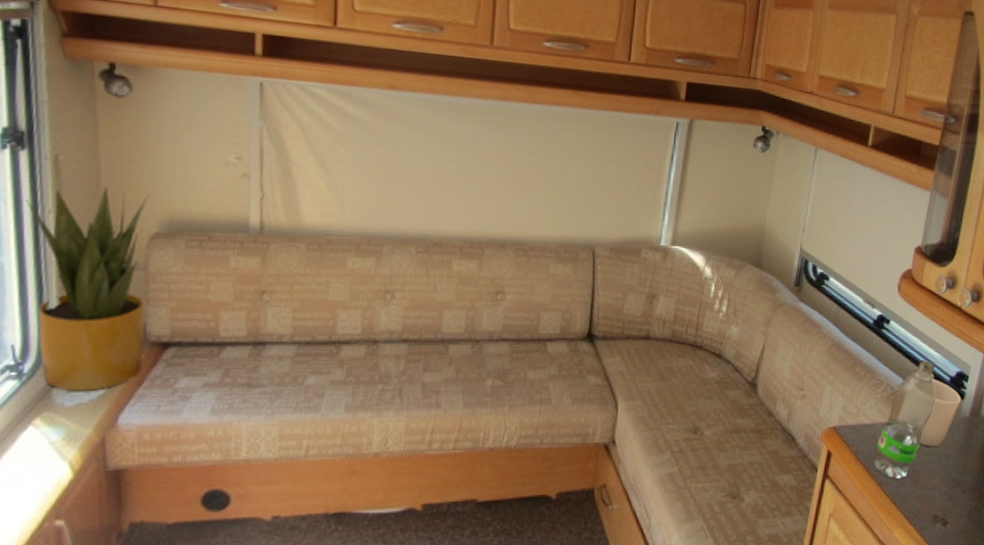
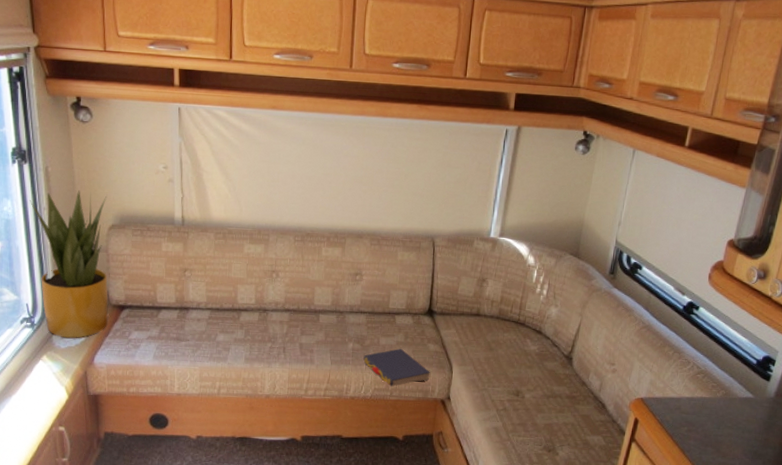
book: none [504,382,590,432] -> present [362,348,430,387]
bottle: present [873,360,936,479] -> none [677,344,742,447]
mug: present [920,378,962,447] -> none [723,361,767,422]

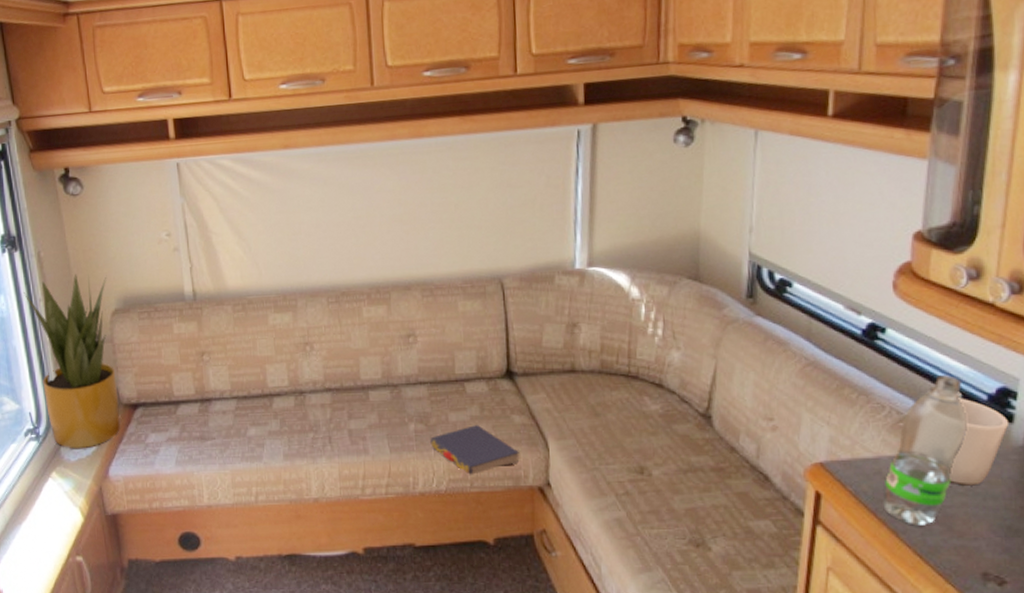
bottle: none [677,344,742,447] -> present [881,375,969,526]
mug: none [723,361,767,422] -> present [949,398,1010,486]

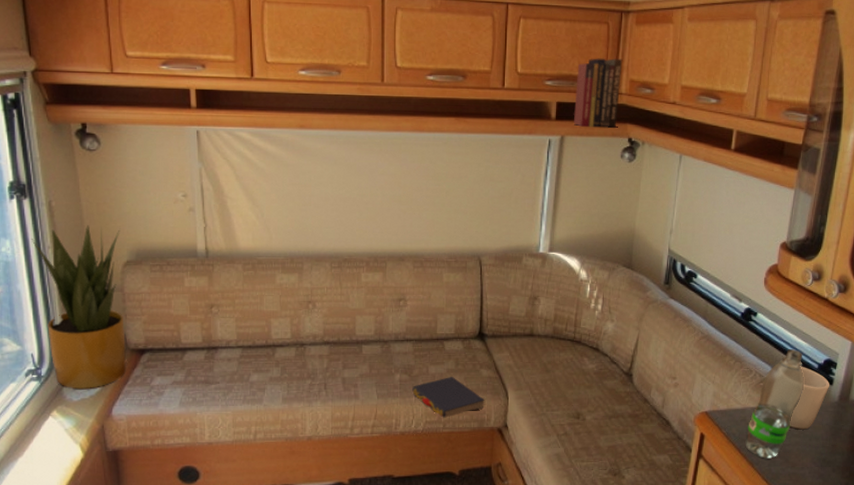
books: none [607,19,667,110] -> present [573,58,623,129]

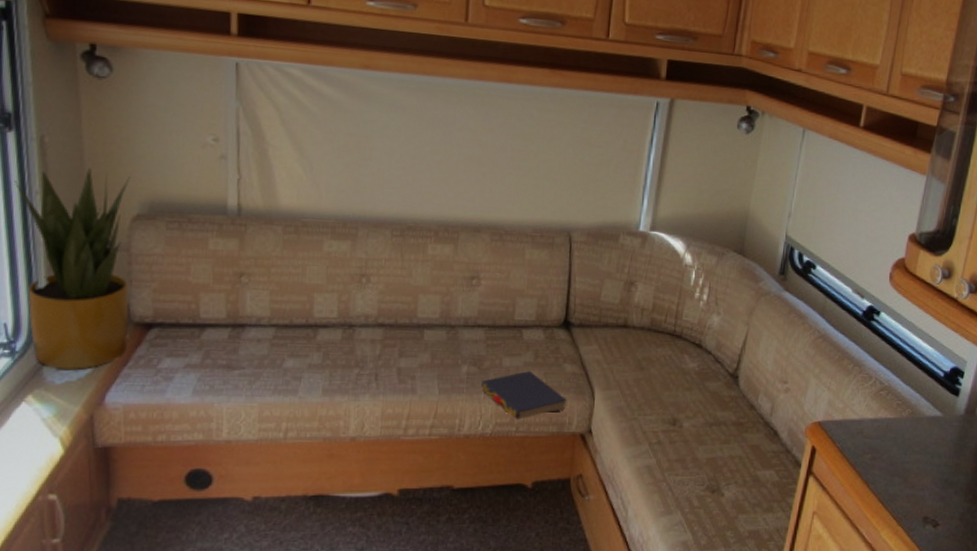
books: present [573,58,623,129] -> none [685,13,745,95]
bottle: present [744,349,805,459] -> none [860,354,929,477]
mug: present [790,366,830,430] -> none [910,373,956,446]

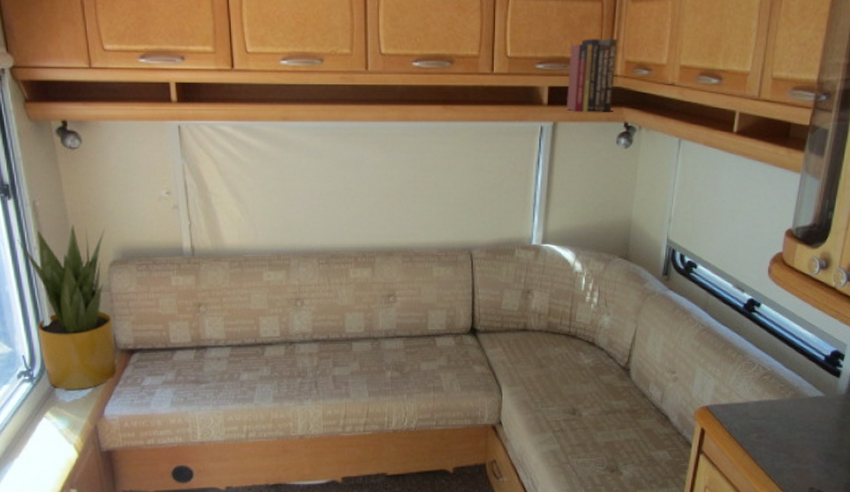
book: present [480,370,567,420] -> none [403,372,478,415]
books: none [685,13,745,95] -> present [566,38,618,113]

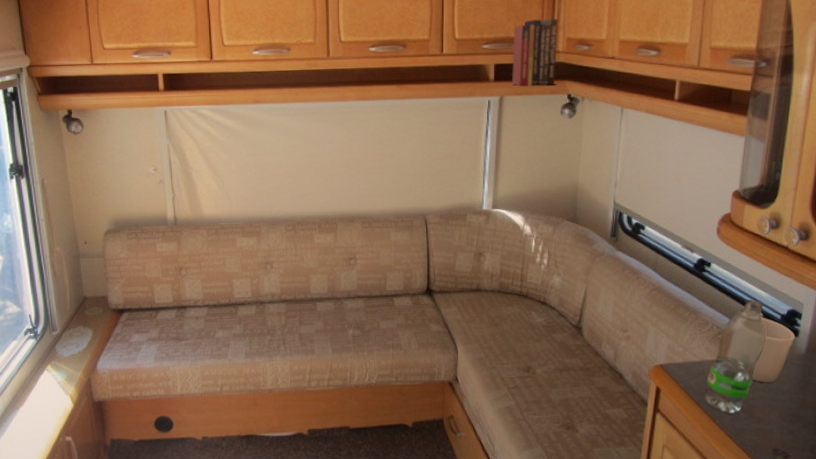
planter: present [17,225,116,390] -> none [28,199,108,345]
bottle: none [746,341,811,454] -> present [703,300,767,413]
mug: none [794,358,837,424] -> present [752,317,796,383]

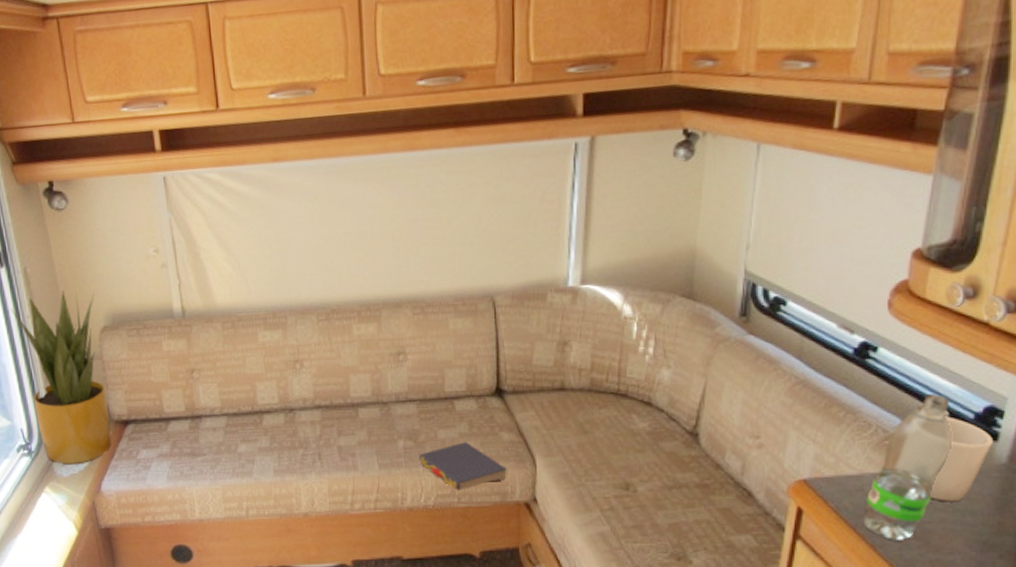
planter: none [28,199,108,345] -> present [10,291,111,464]
book: none [364,331,435,371] -> present [418,441,507,491]
books: present [511,18,559,87] -> none [606,25,672,122]

